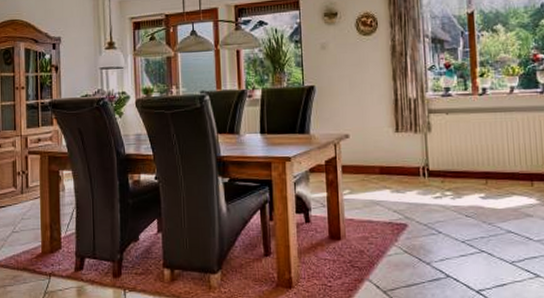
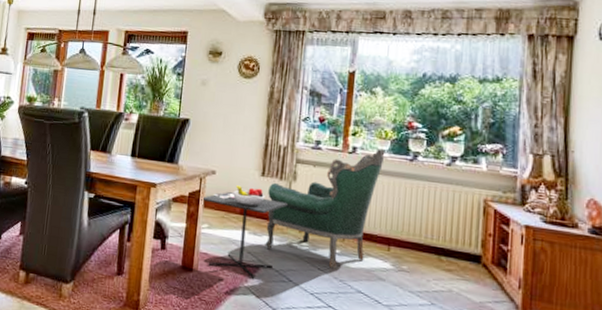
kitchen table: none [338,145,426,237] -> present [201,185,288,279]
armchair: none [404,86,515,213] -> present [265,149,385,269]

